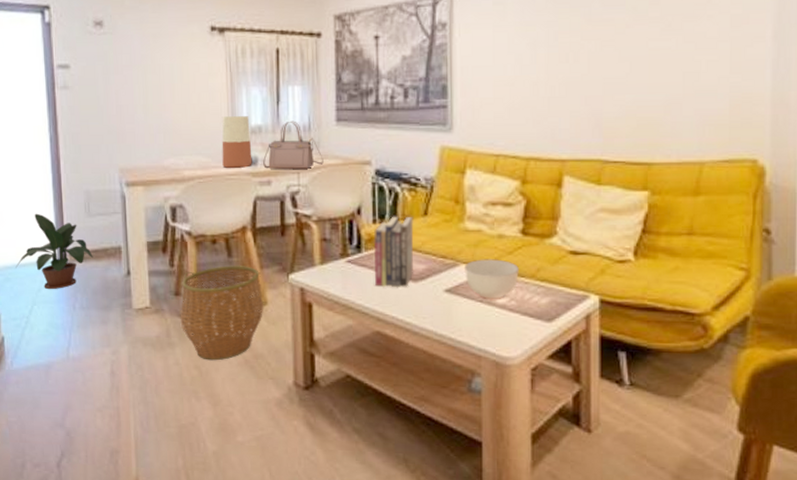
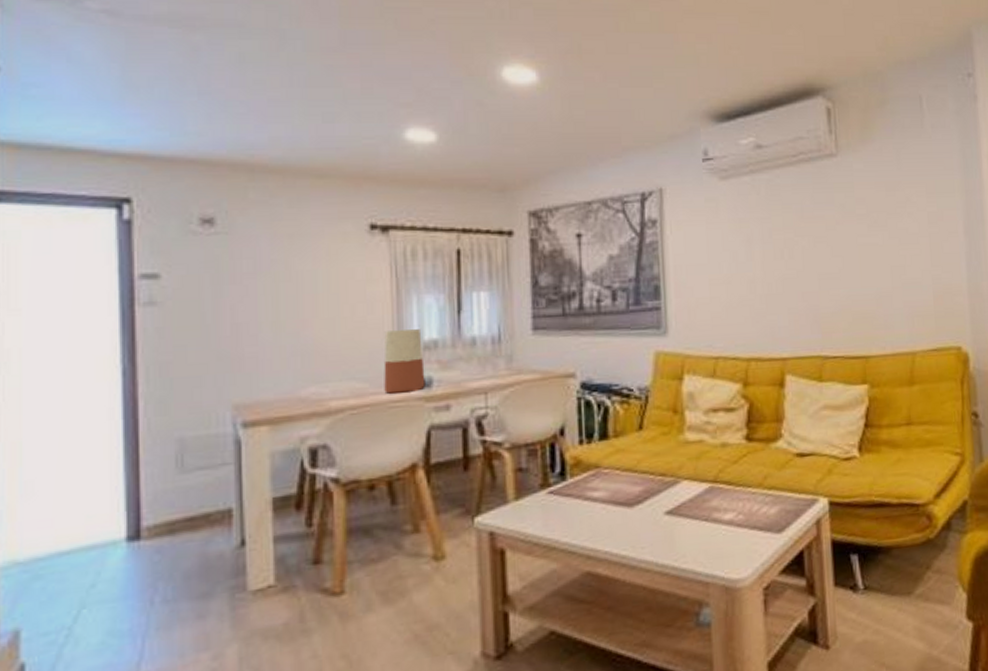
potted plant: present [15,213,93,289] -> none [52,476,187,582]
basket: present [180,265,264,361] -> none [320,513,441,644]
handbag: present [263,120,324,170] -> none [440,332,518,391]
books: present [373,216,414,288] -> none [580,433,628,518]
bowl: present [465,259,519,300] -> none [686,470,745,517]

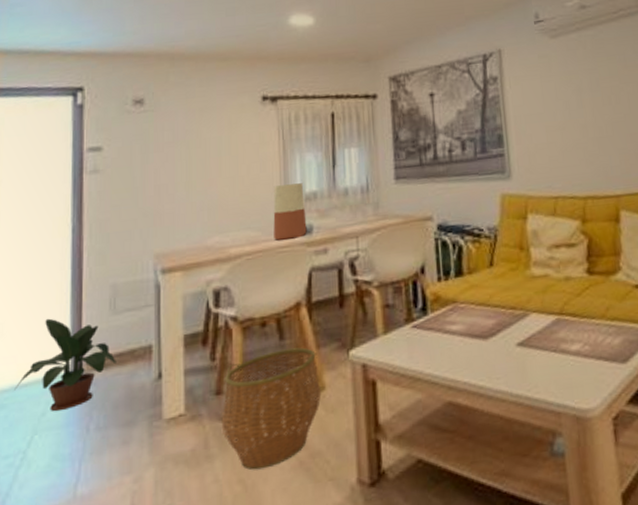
potted plant: none [52,476,187,582] -> present [14,318,116,411]
basket: none [320,513,441,644] -> present [221,347,322,470]

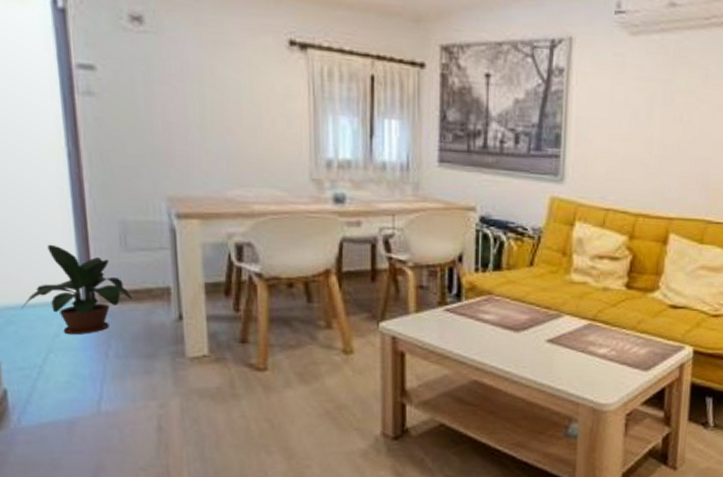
basket: present [221,347,322,470] -> none [247,311,350,413]
vase: present [273,183,307,241] -> none [301,146,339,206]

